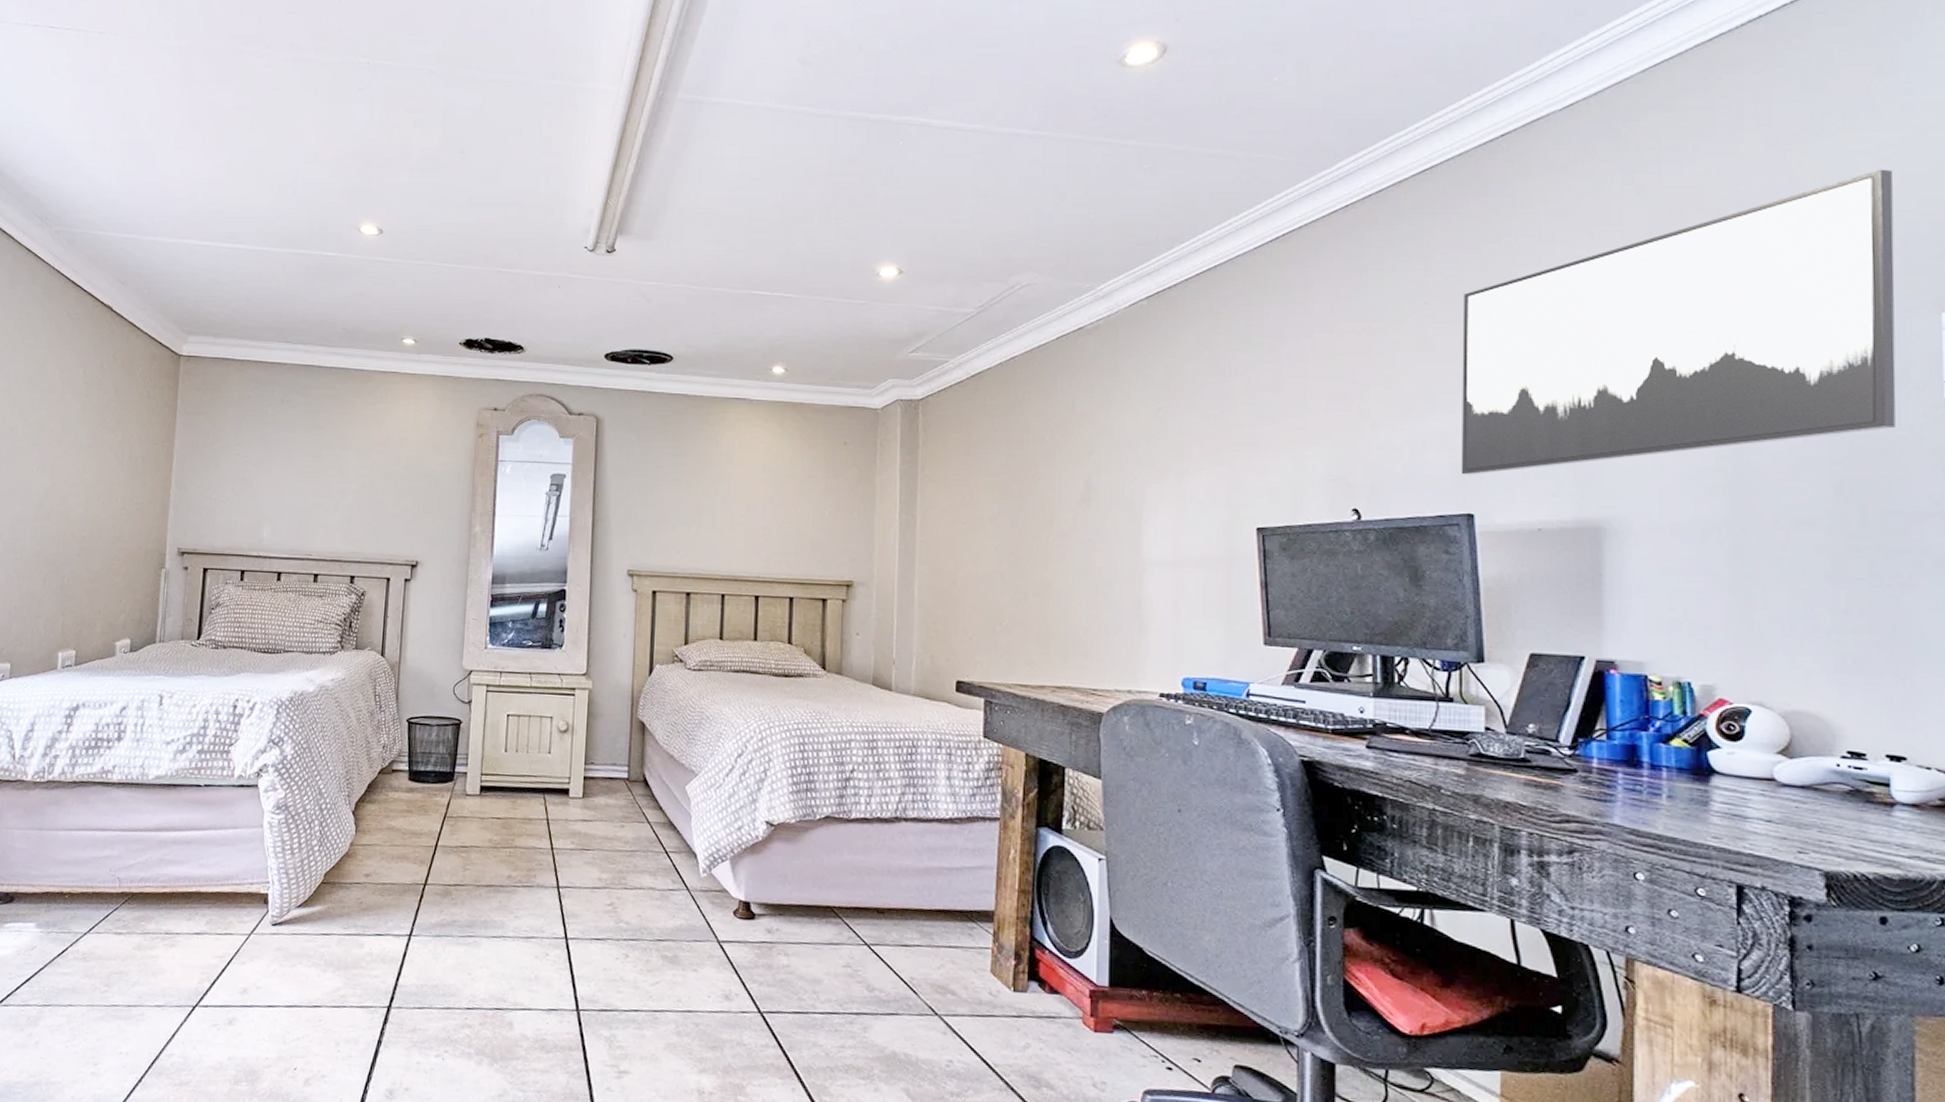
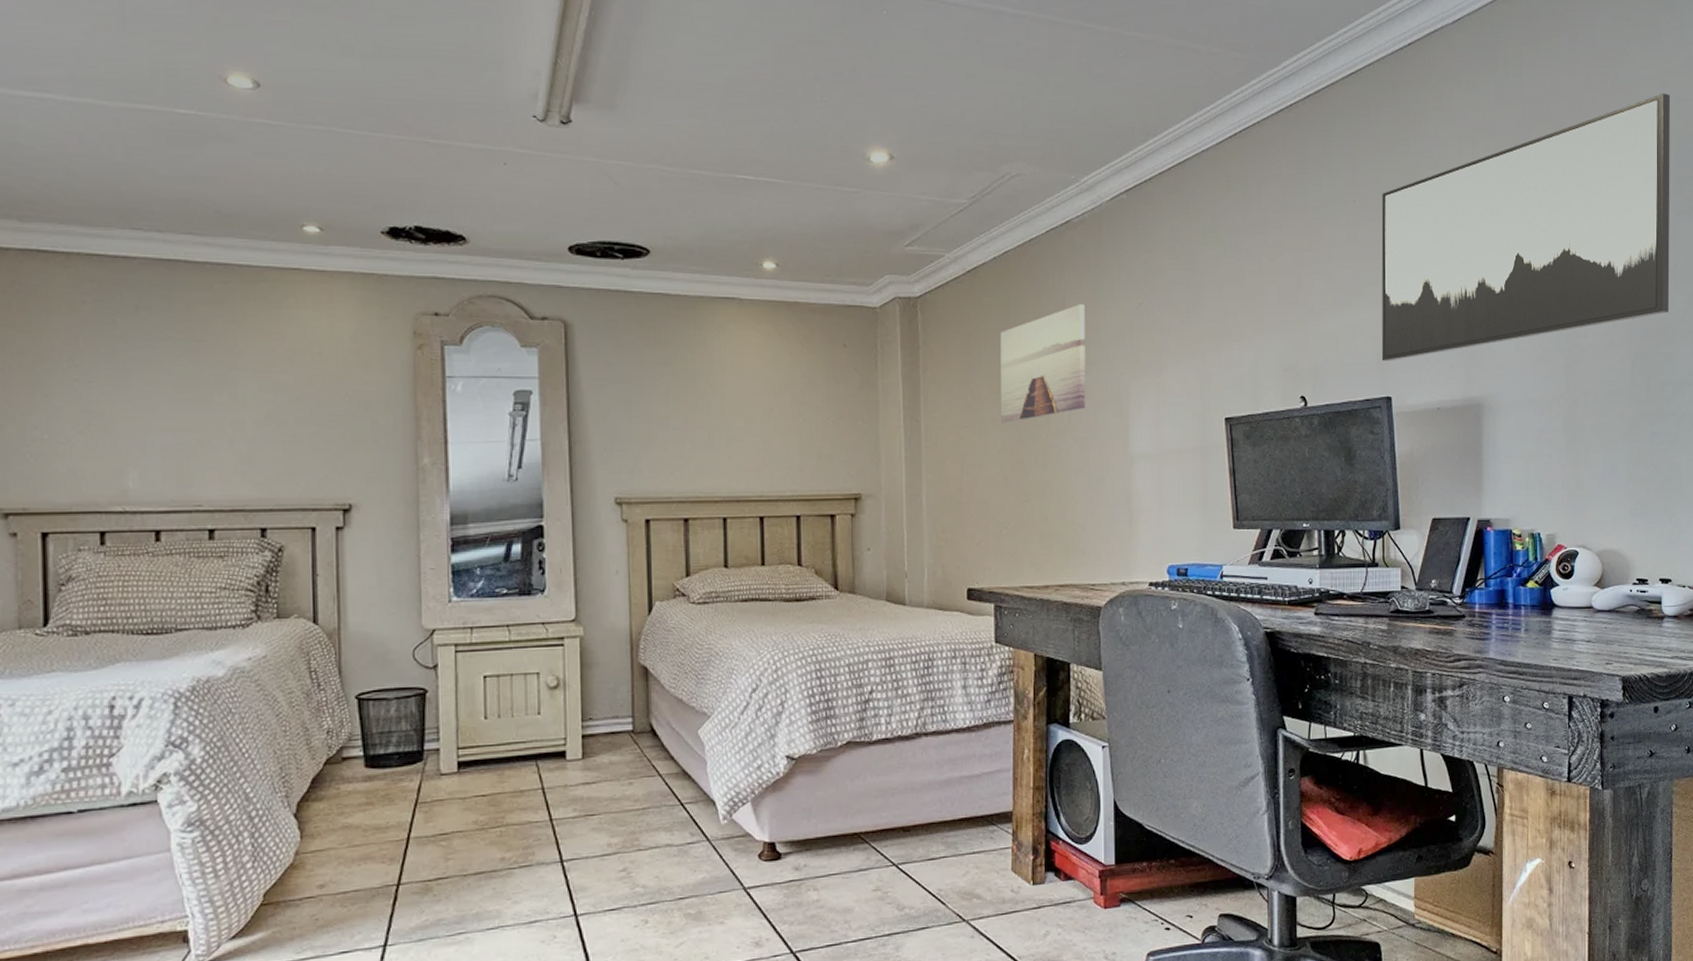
wall art: none [999,407,1096,522] -> present [1000,303,1086,424]

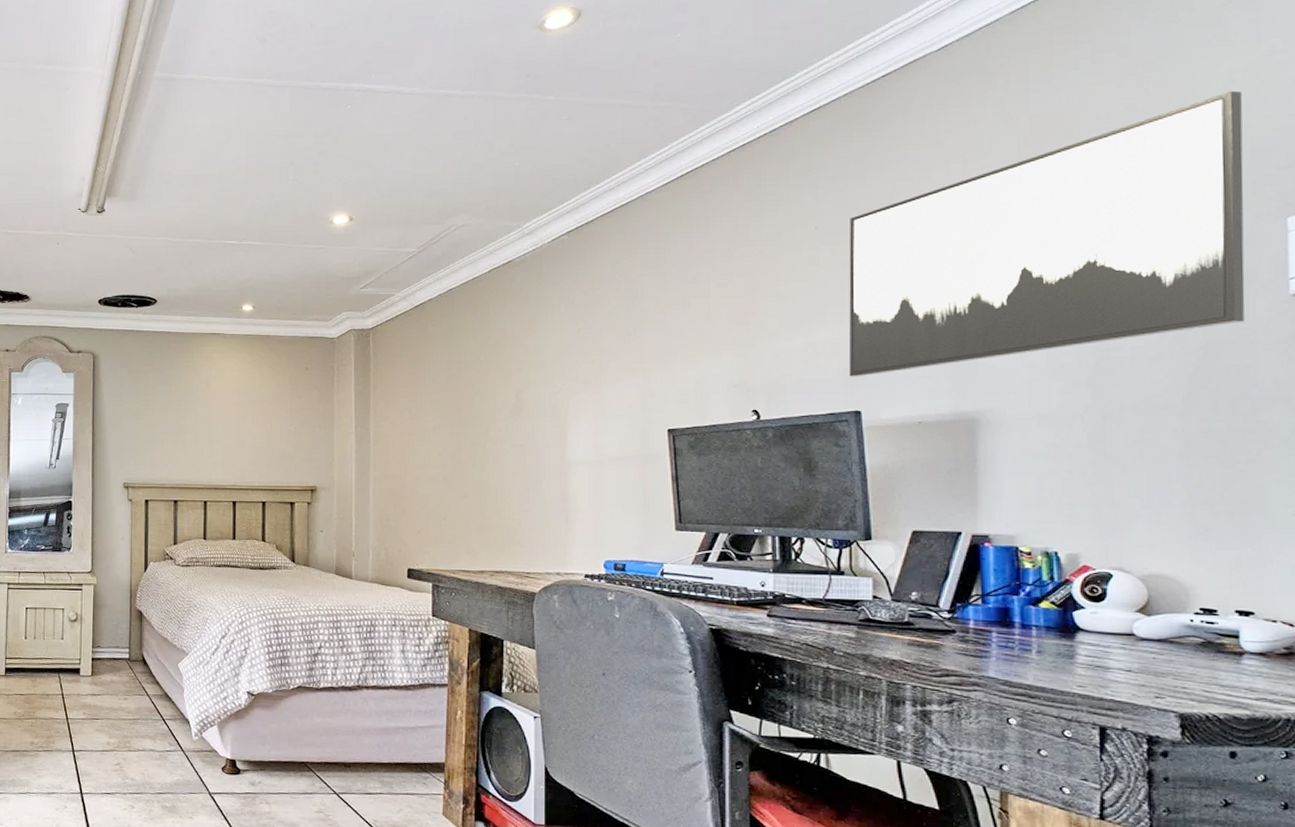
wall art: present [1000,303,1086,424] -> none [442,330,524,432]

